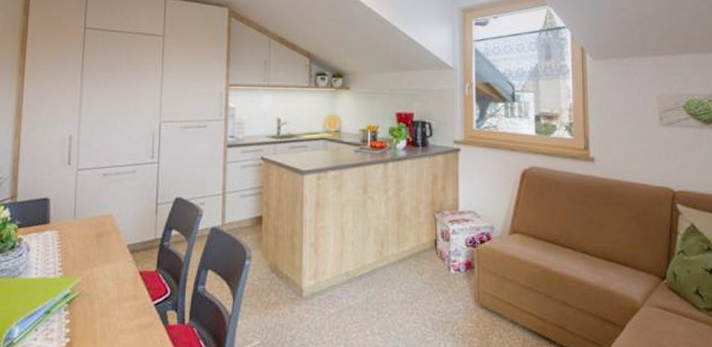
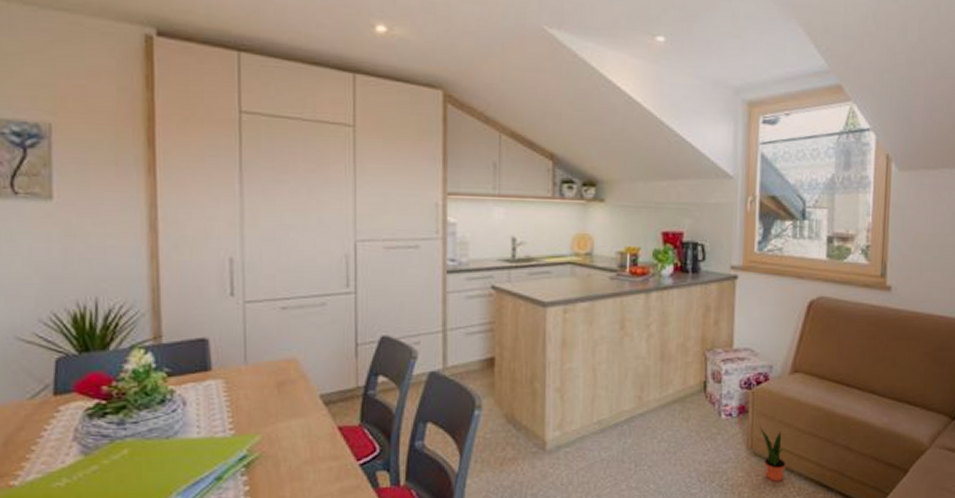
potted plant: none [485,280,510,333] -> present [760,426,786,481]

